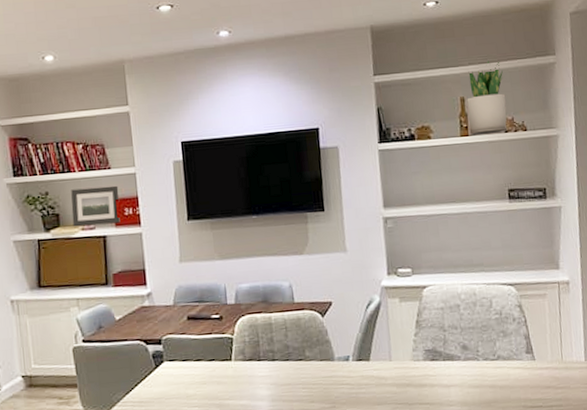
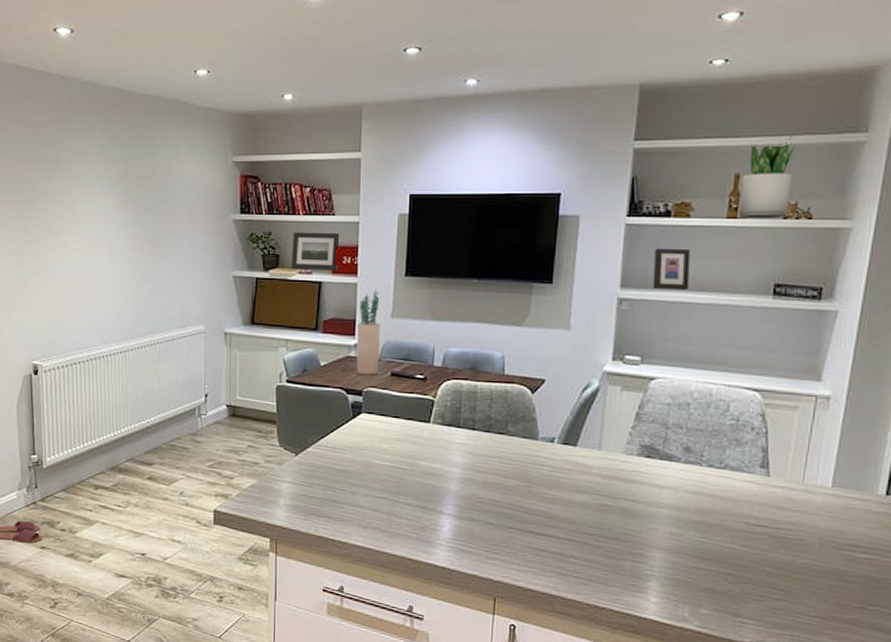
vase: none [147,236,175,324] -> present [356,289,380,376]
picture frame: none [406,166,441,205] -> present [652,248,691,291]

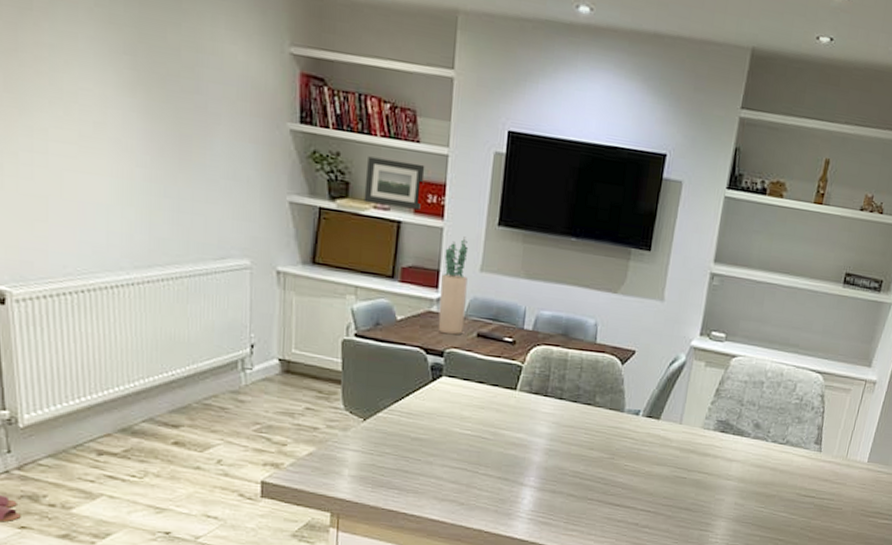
picture frame: present [652,248,691,291] -> none [743,225,780,272]
planter: present [739,133,795,219] -> none [824,124,878,209]

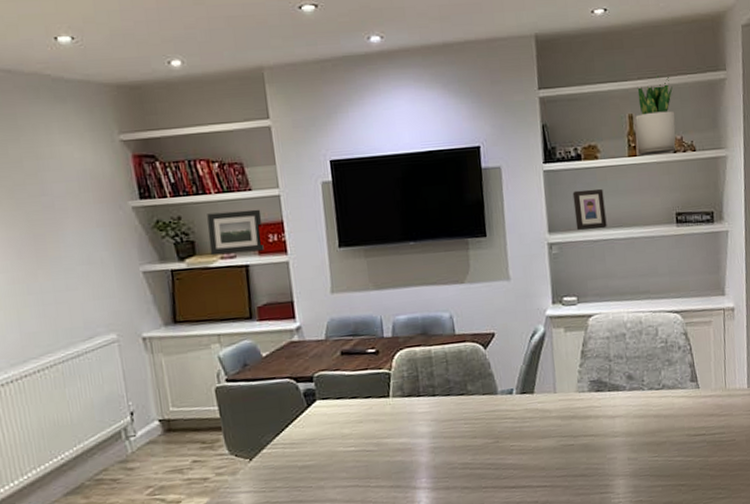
vase: present [438,236,469,335] -> none [295,265,327,360]
picture frame: none [743,225,780,272] -> present [572,188,607,230]
planter: none [824,124,878,209] -> present [635,75,676,156]

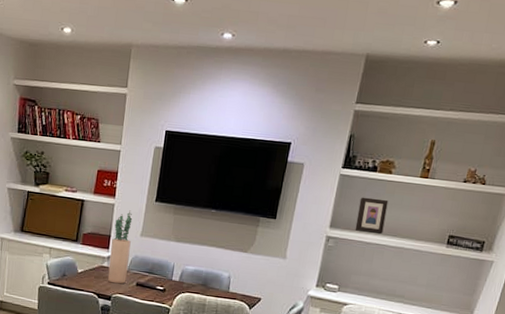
picture frame: present [207,209,264,256] -> none [58,154,103,191]
vase: none [295,265,327,360] -> present [107,210,133,284]
planter: present [635,75,676,156] -> none [430,110,482,181]

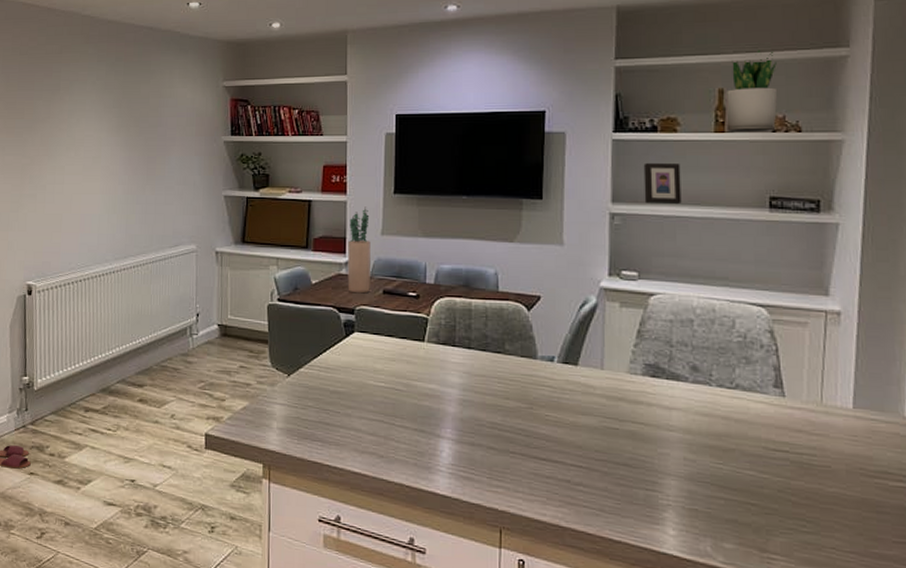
planter: none [430,110,482,181] -> present [725,50,778,133]

